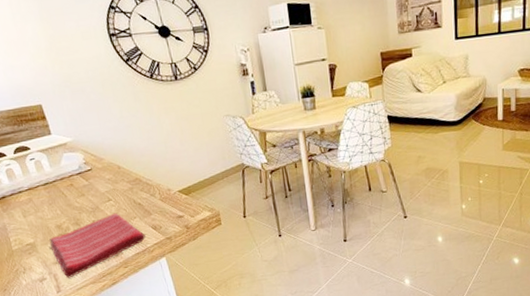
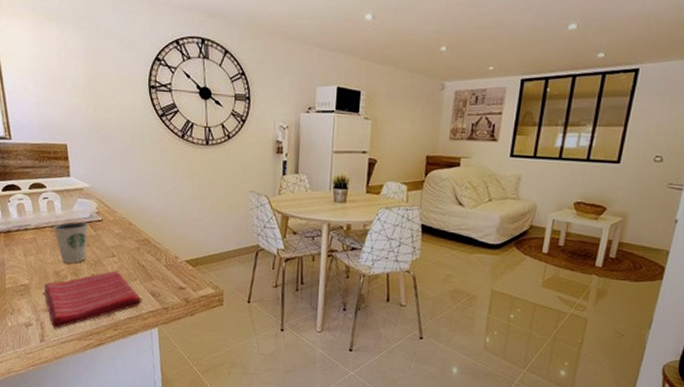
dixie cup: none [45,174,85,216] -> present [53,222,89,264]

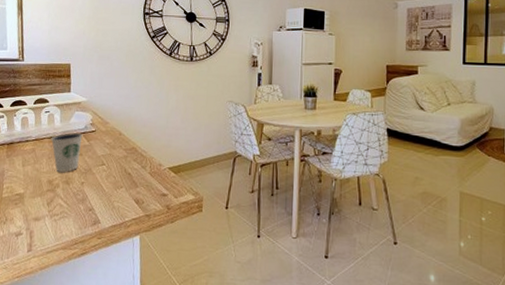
dish towel: present [43,270,142,330] -> none [36,178,127,239]

